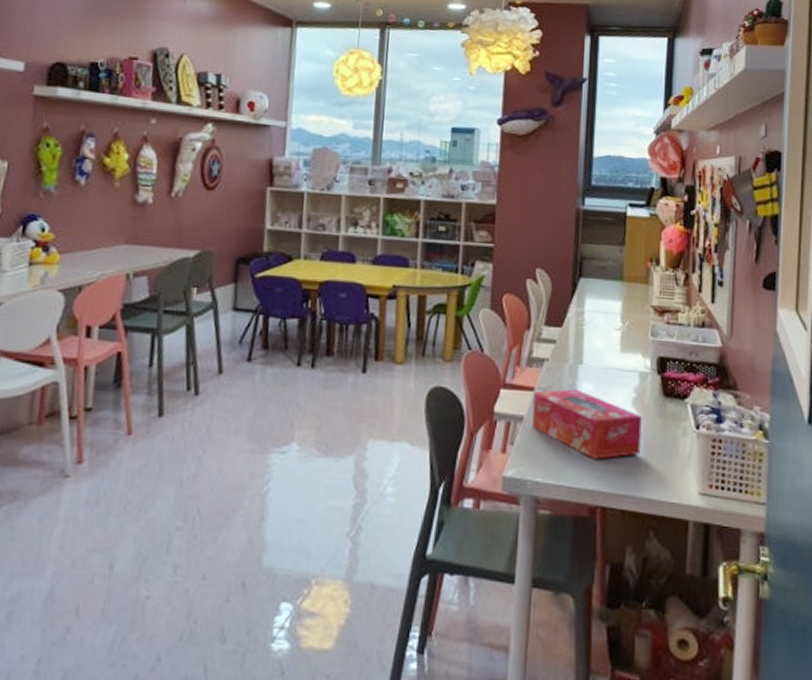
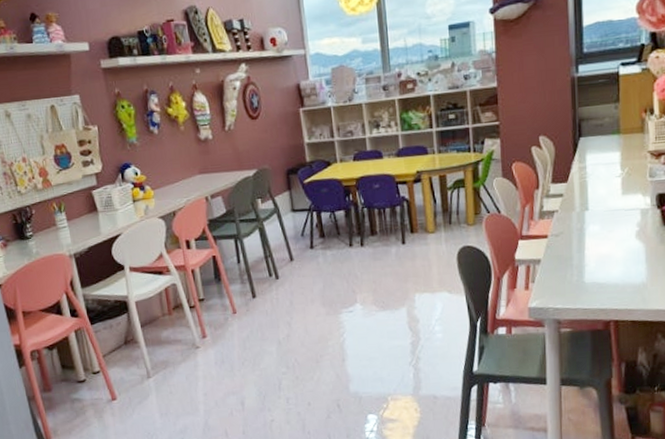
tissue box: present [532,389,642,460] -> none [548,231,646,285]

